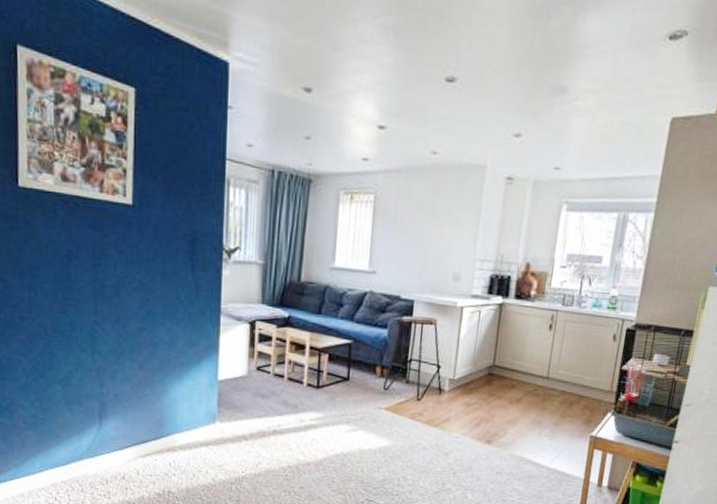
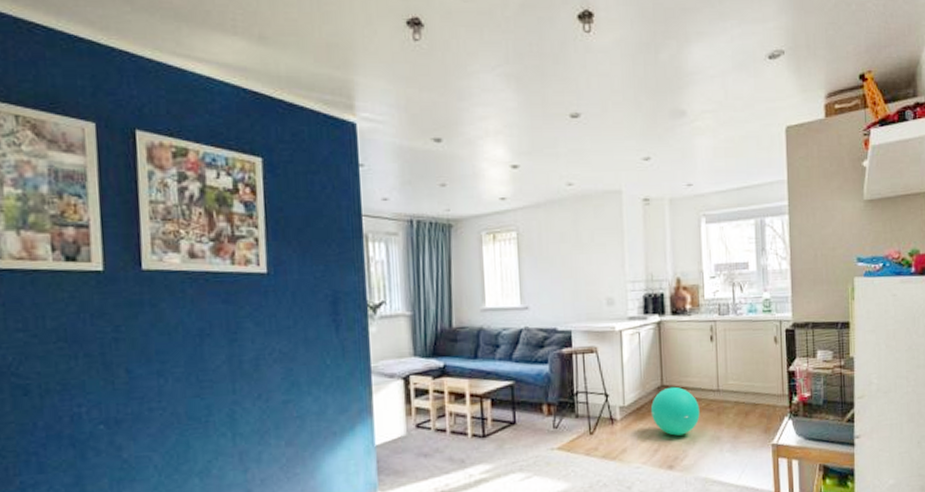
ball: none [478,367,527,414] -> present [650,386,700,436]

